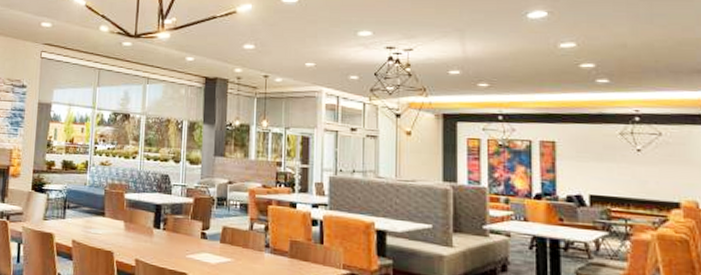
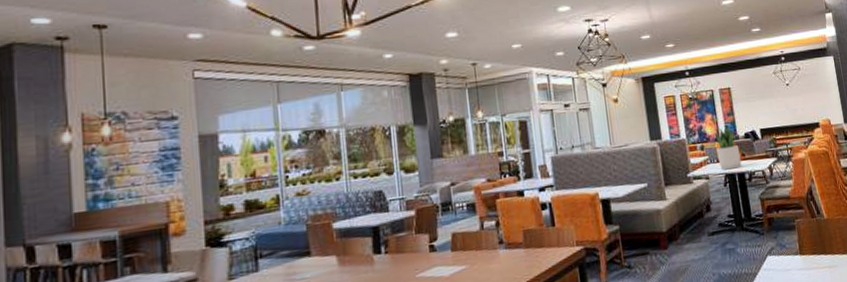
planter: none [525,182,557,233] -> present [715,125,742,171]

